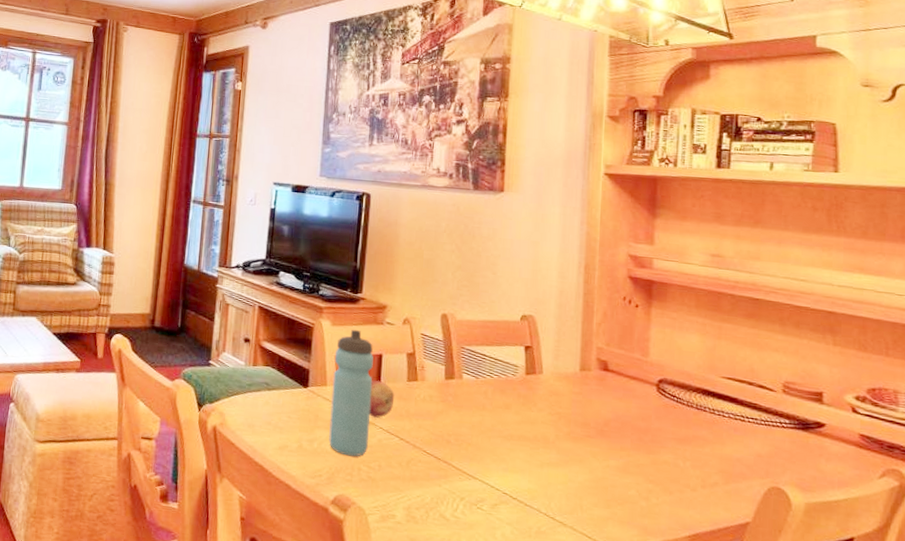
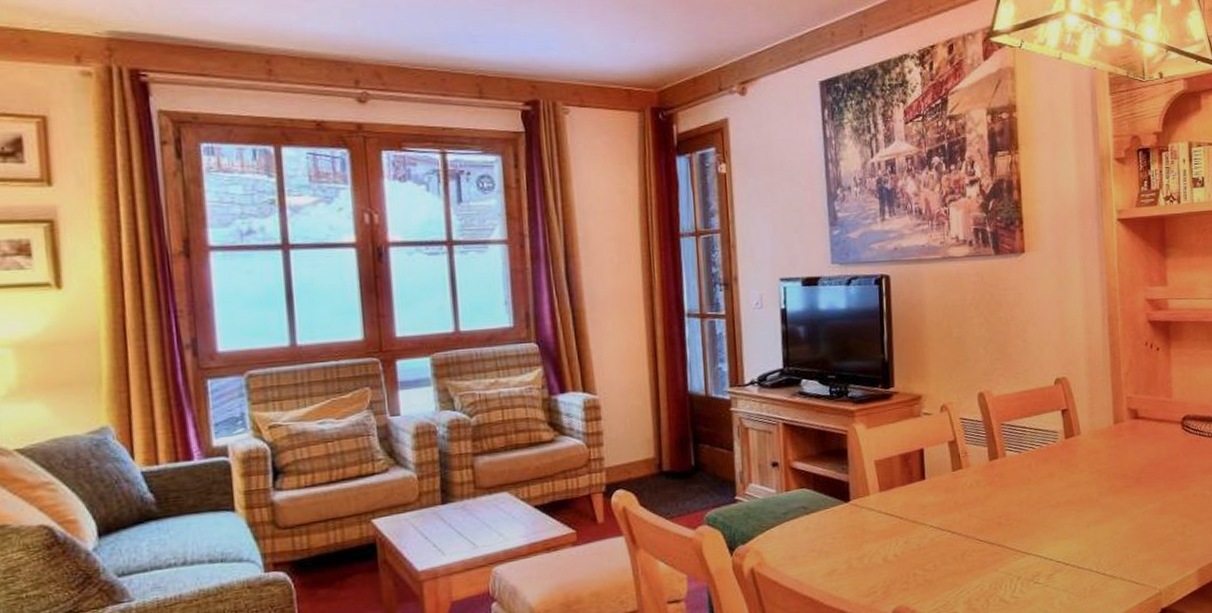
water bottle: present [329,329,373,457] -> none [873,427,921,564]
fruit: present [369,380,395,418] -> none [915,476,942,517]

